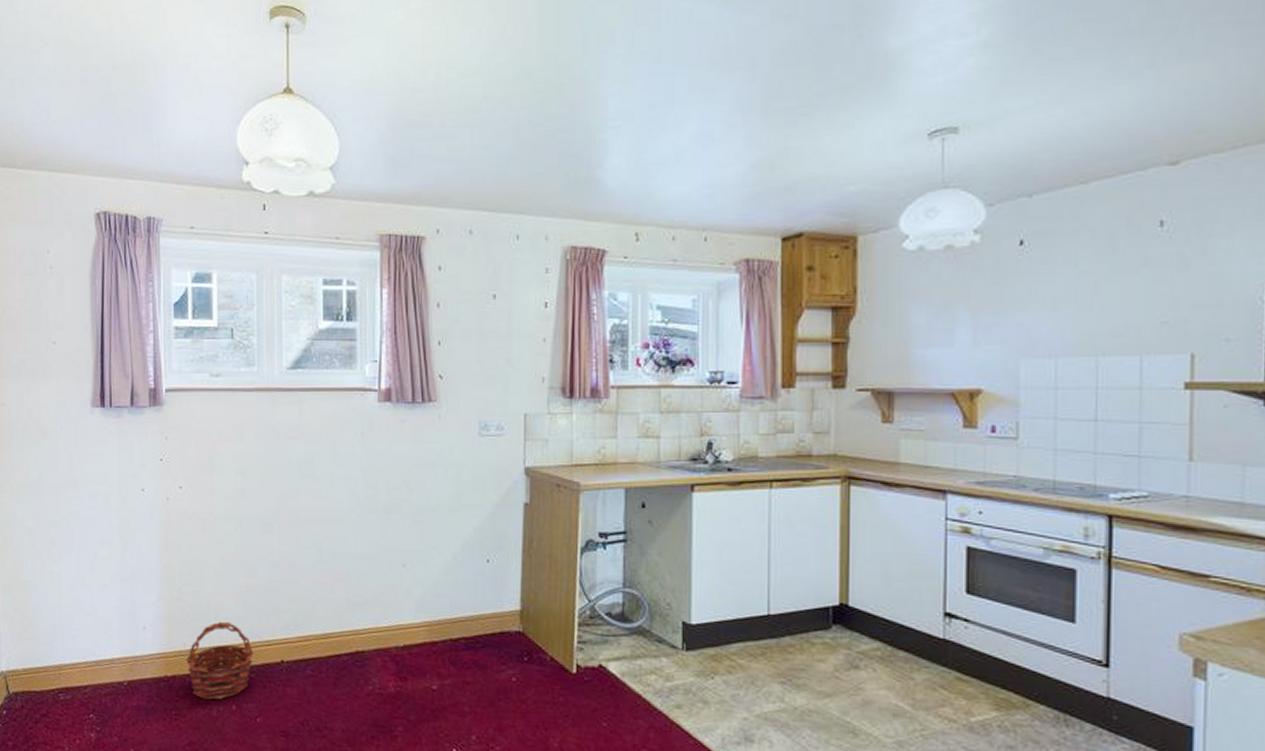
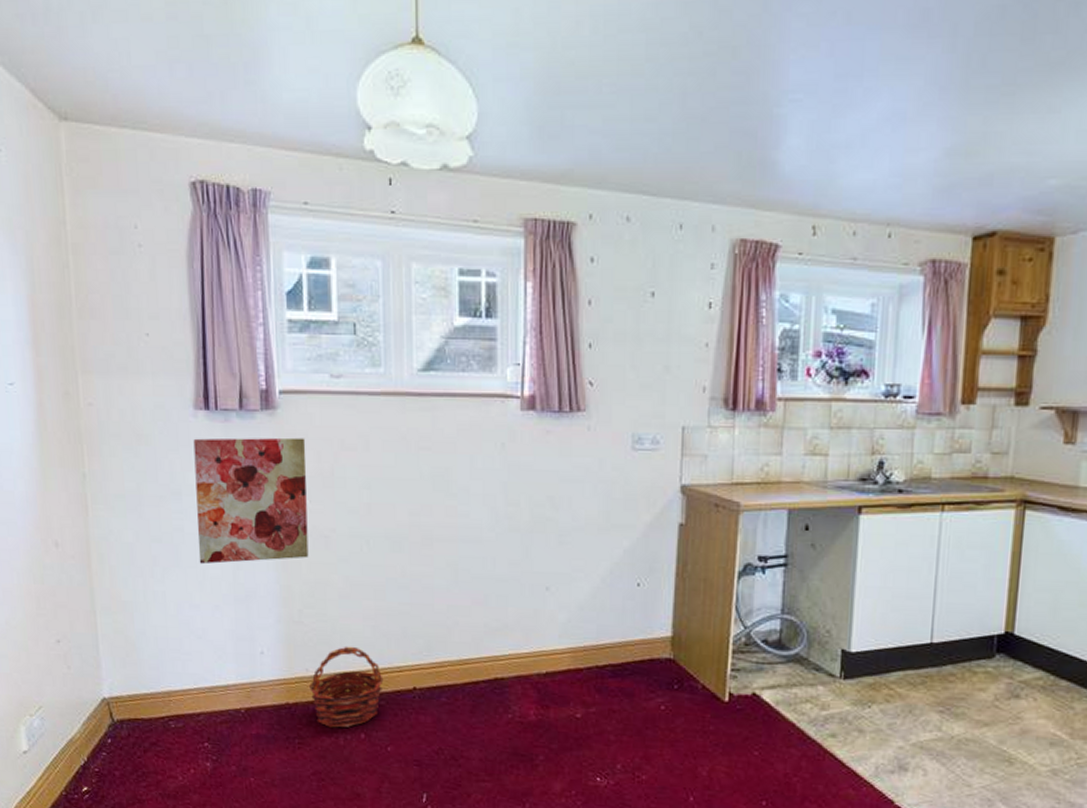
wall art: none [90,430,188,546] -> present [193,437,309,565]

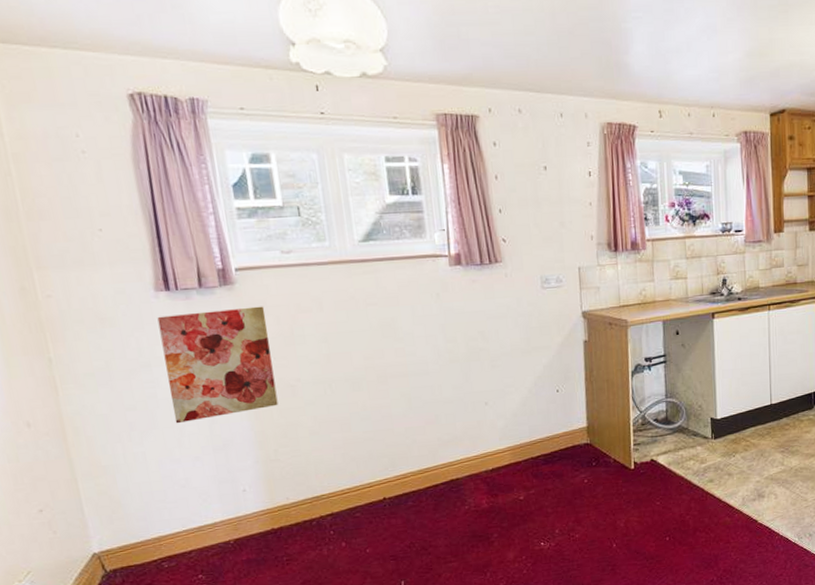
basket: present [308,646,384,728] -> none [290,472,357,543]

